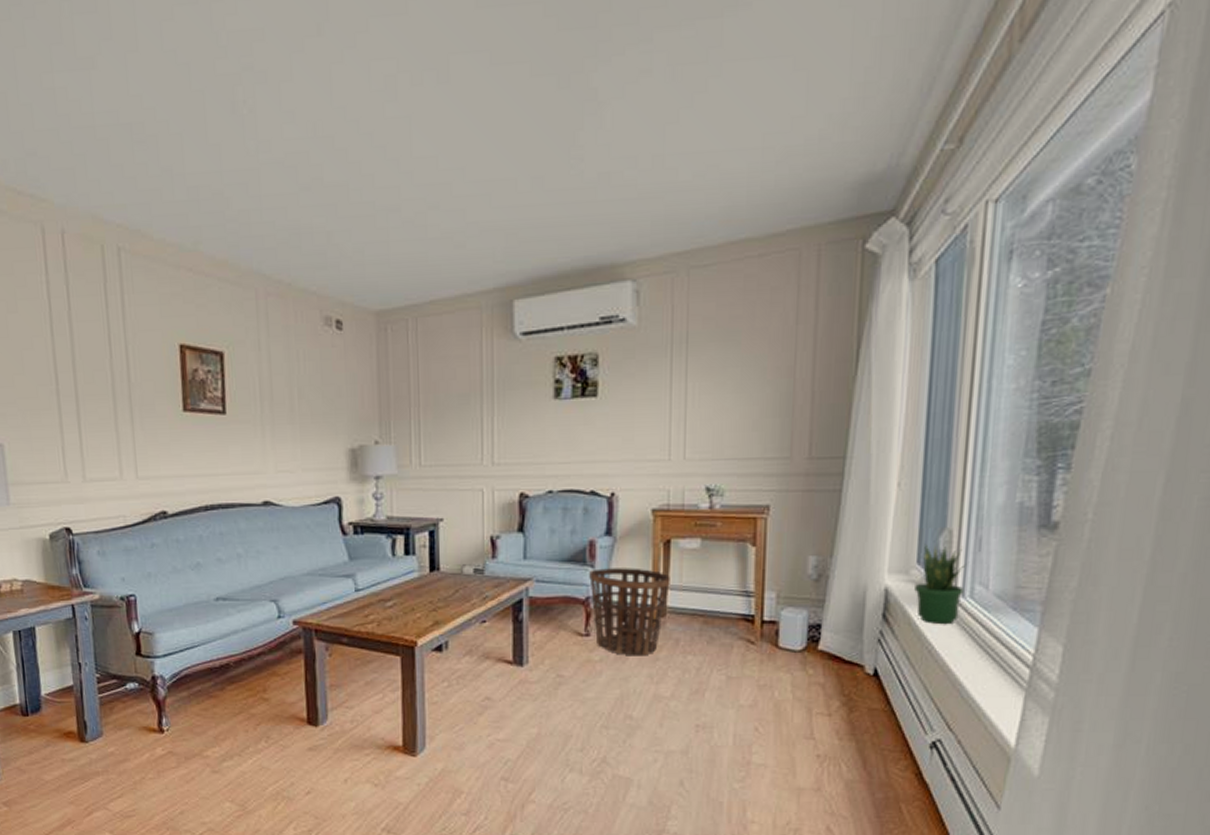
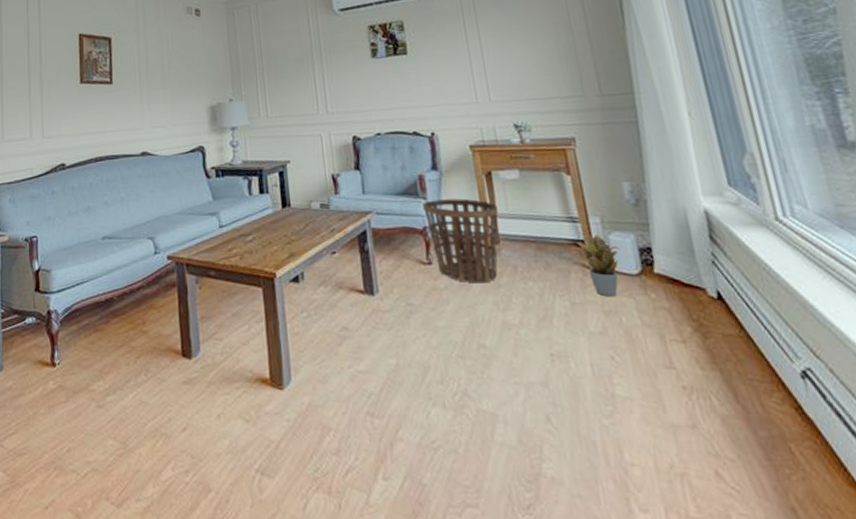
potted plant: none [746,608,789,672] -> present [577,233,620,297]
planter: present [914,544,966,624] -> none [730,167,787,244]

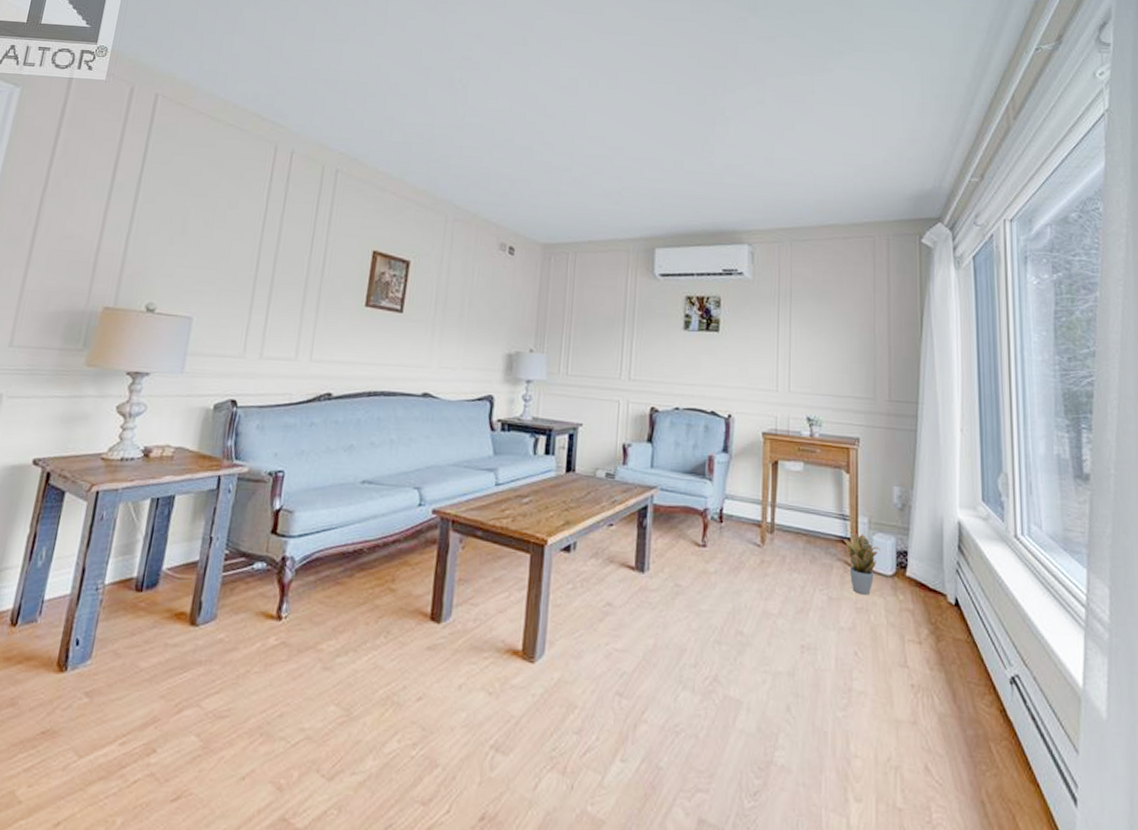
basket: present [422,198,498,283] -> none [707,482,778,571]

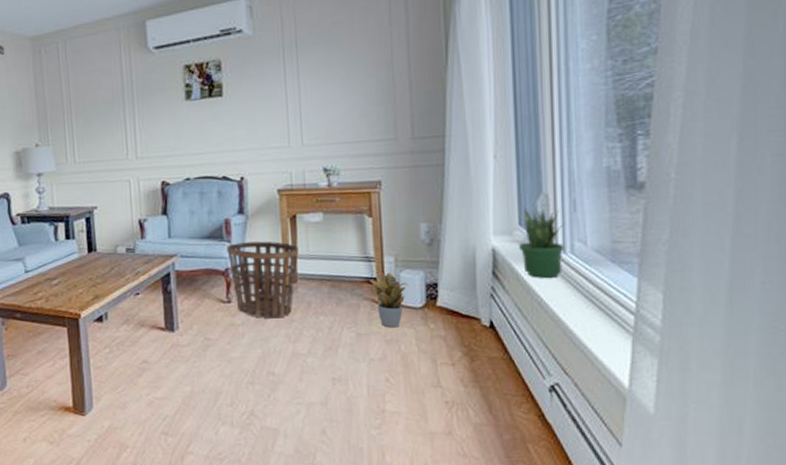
basket: none [707,482,778,571] -> present [227,241,299,319]
planter: none [982,484,1023,559] -> present [519,207,565,278]

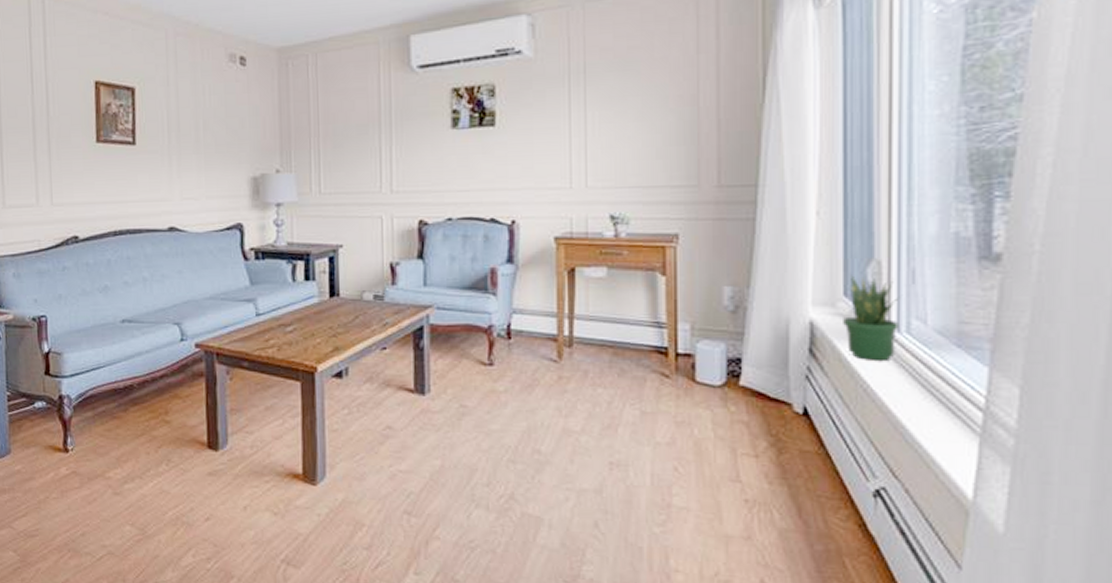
basket: present [227,241,299,319] -> none [491,296,576,388]
potted plant: present [369,271,409,328] -> none [659,340,706,408]

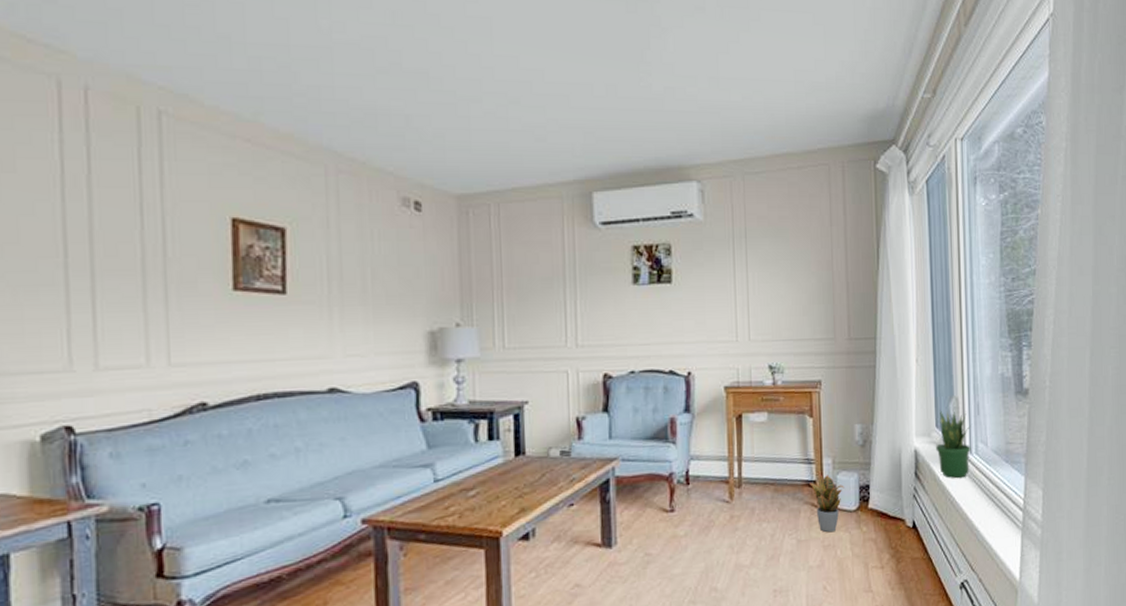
potted plant: none [659,340,706,408] -> present [810,474,844,533]

